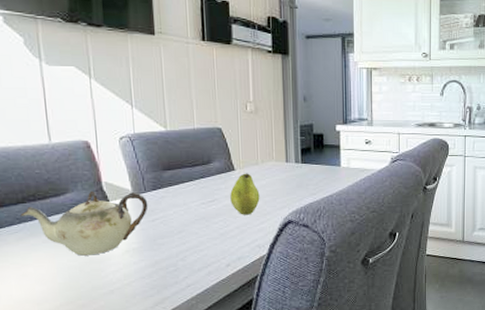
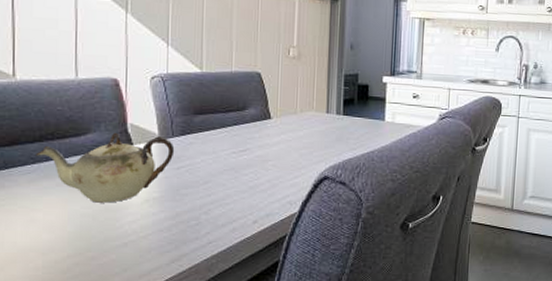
fruit: present [230,173,260,215] -> none [263,122,296,168]

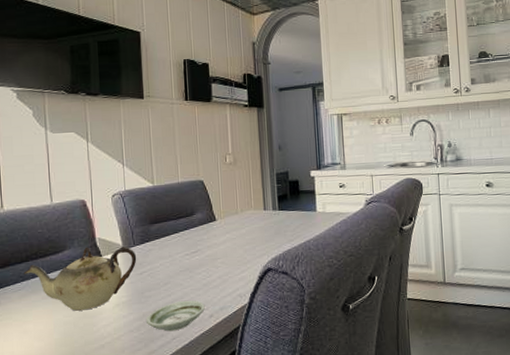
saucer: none [178,202,249,235] -> present [145,300,205,332]

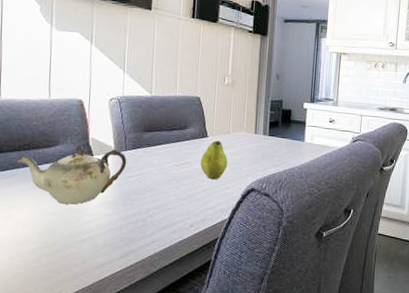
saucer: present [145,300,205,332] -> none [128,208,187,235]
fruit: none [212,223,240,265] -> present [200,140,228,180]

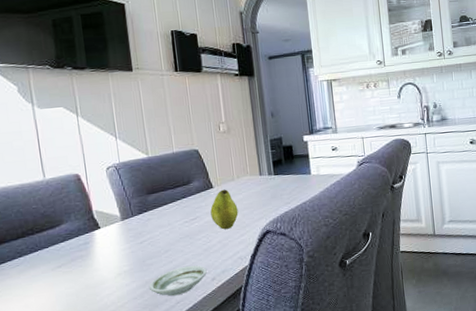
teapot: present [15,145,127,205] -> none [21,217,136,283]
saucer: none [128,208,187,235] -> present [148,265,207,297]

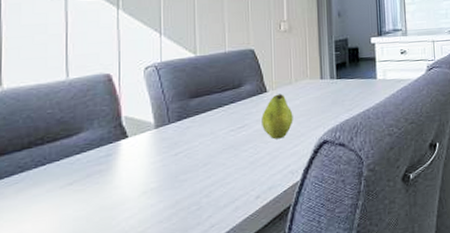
saucer: present [148,265,207,297] -> none [178,181,251,219]

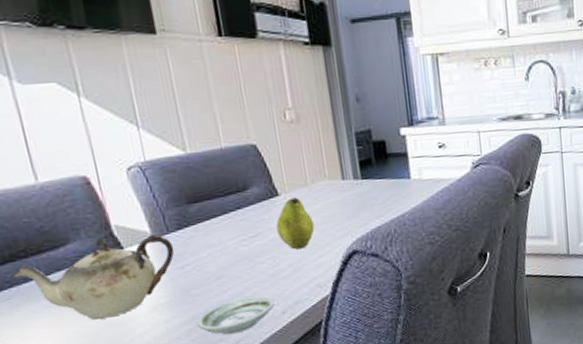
teapot: none [24,125,172,204] -> present [10,234,175,320]
saucer: none [178,181,251,219] -> present [196,295,275,335]

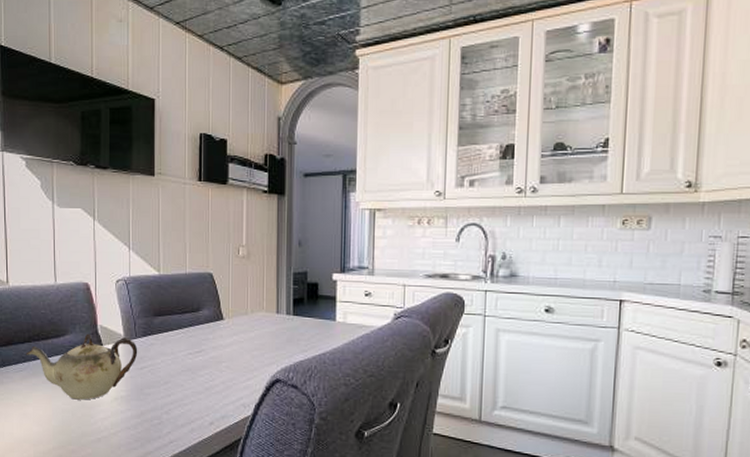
saucer: present [196,295,275,335] -> none [143,403,205,434]
fruit: present [276,197,315,250] -> none [217,323,248,370]

